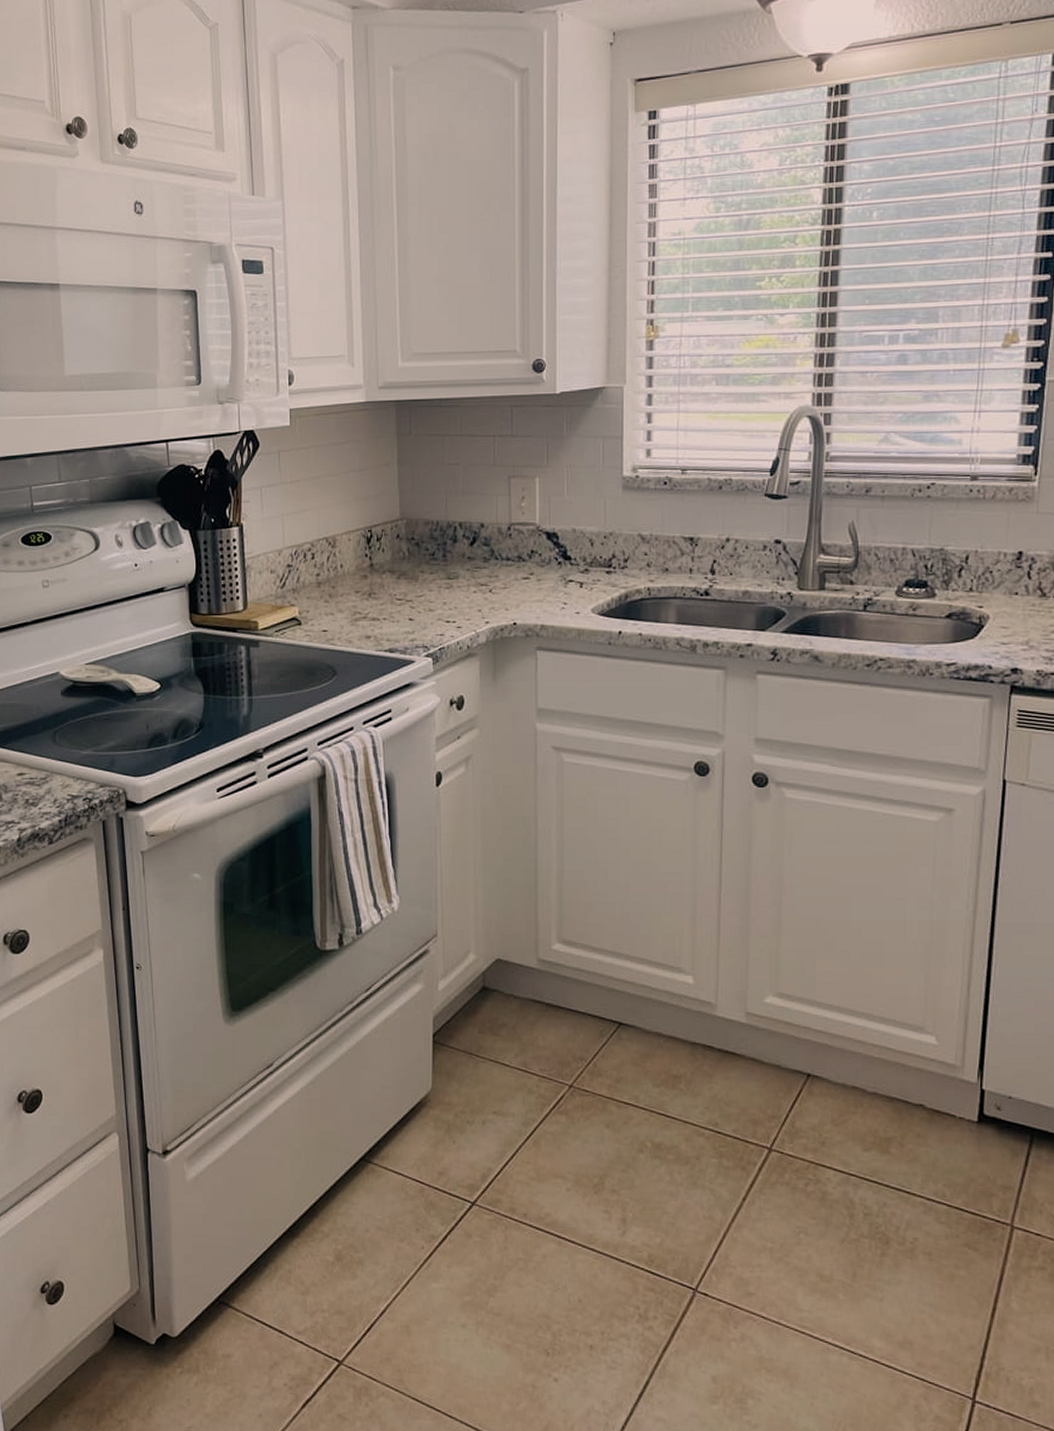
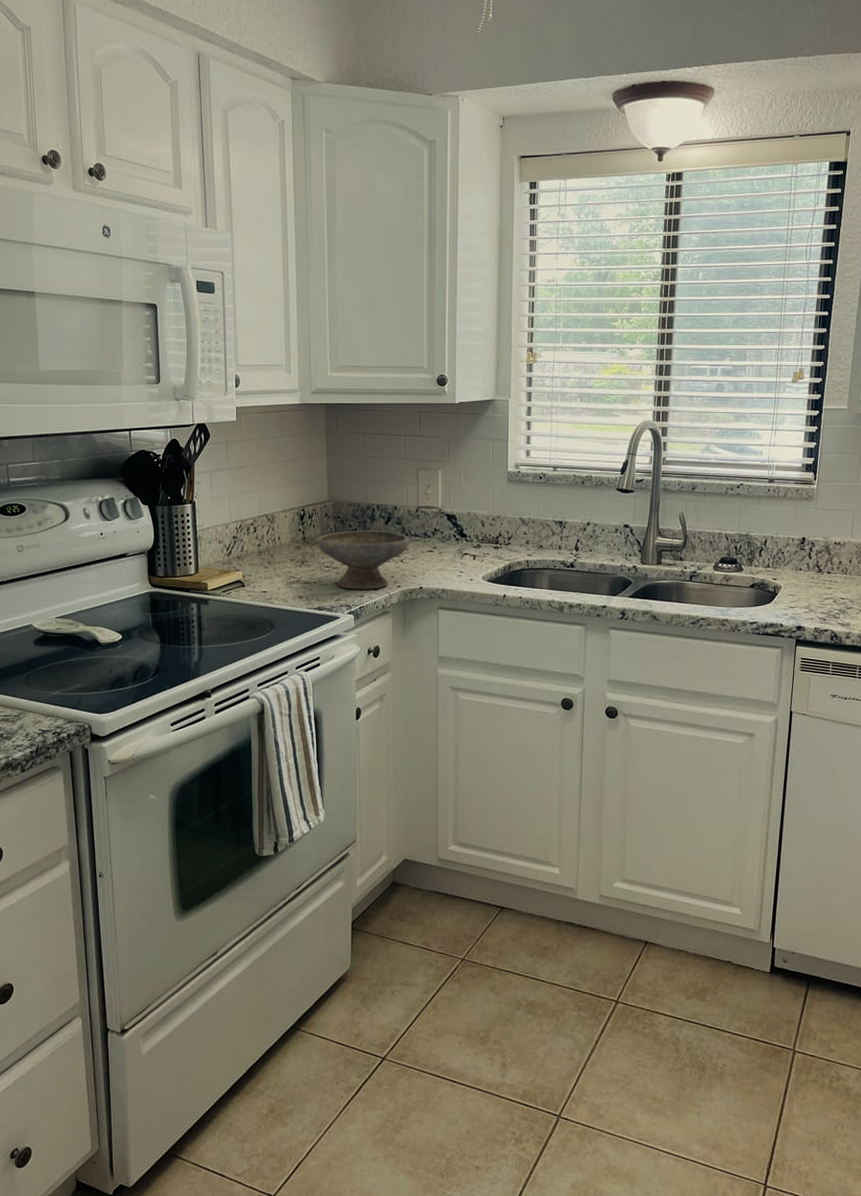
bowl: none [387,553,499,627] -> present [317,530,409,590]

